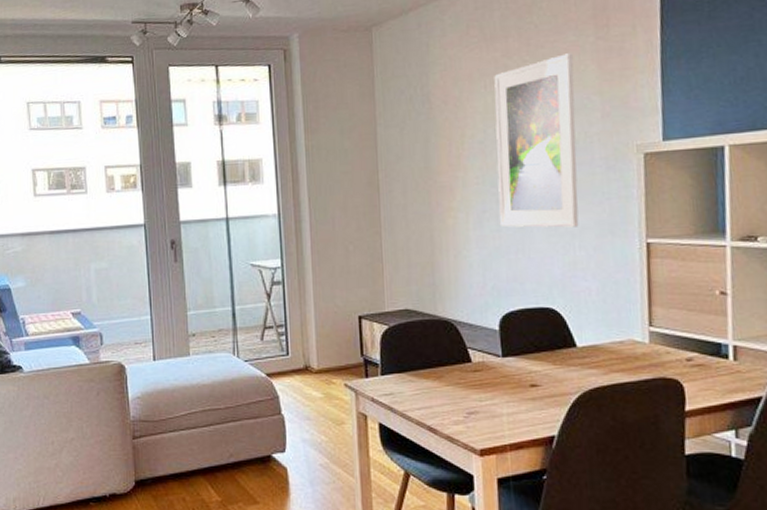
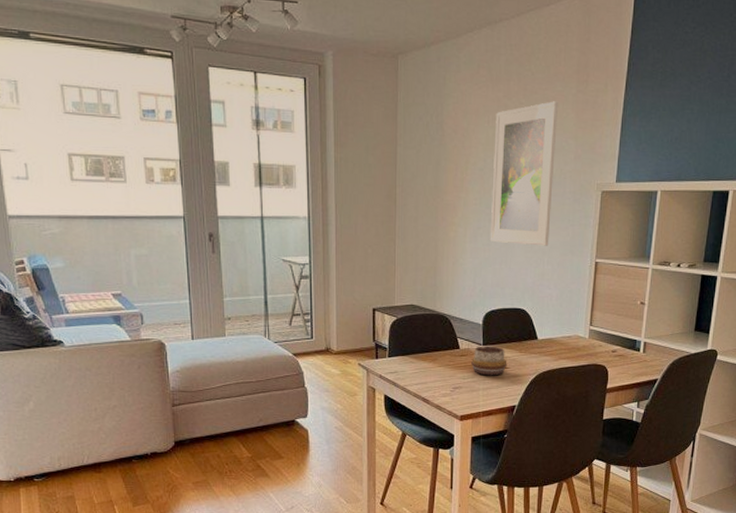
decorative bowl: none [488,357,538,397] -> present [471,346,507,376]

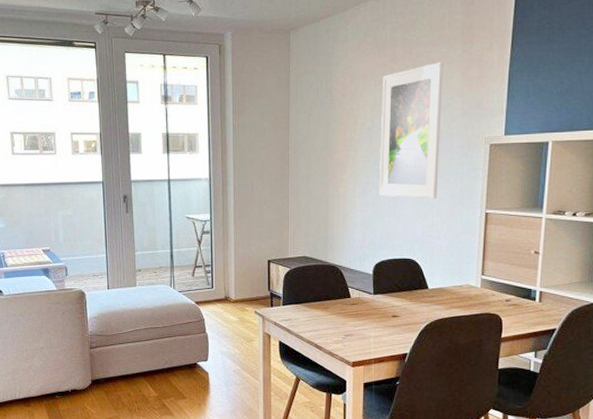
decorative bowl: present [471,346,507,376] -> none [362,295,398,324]

